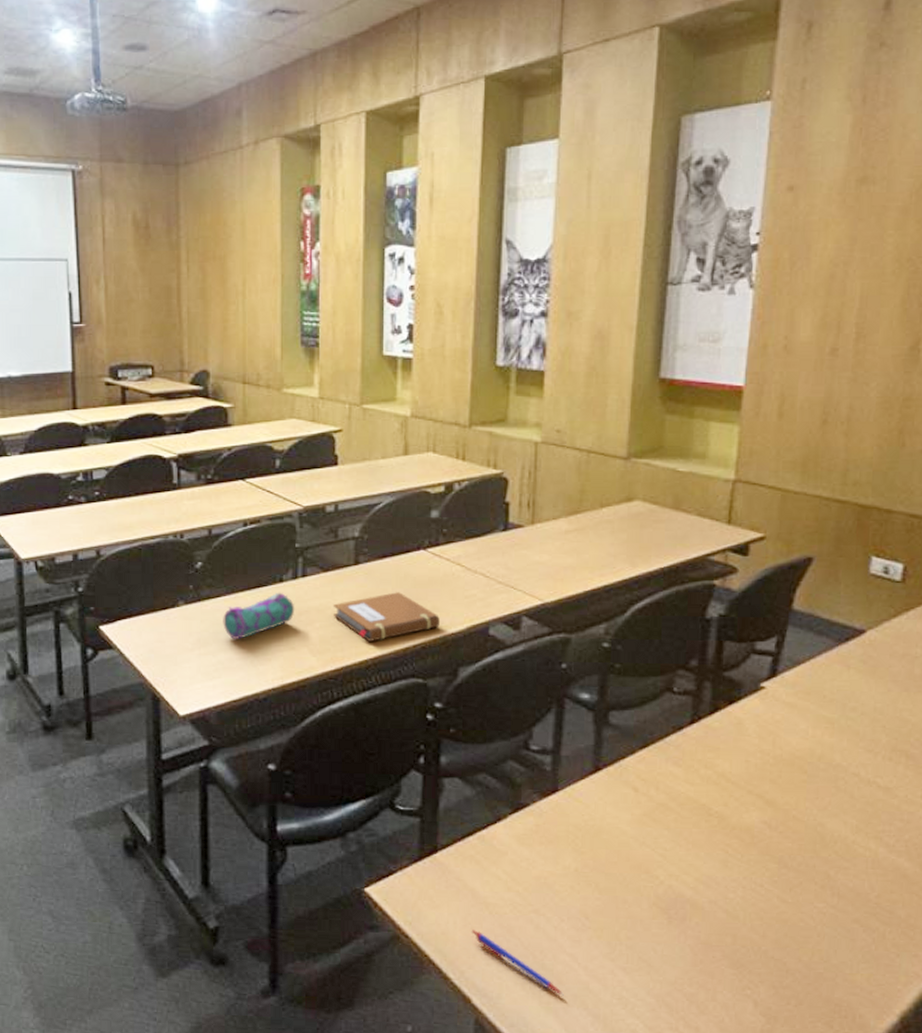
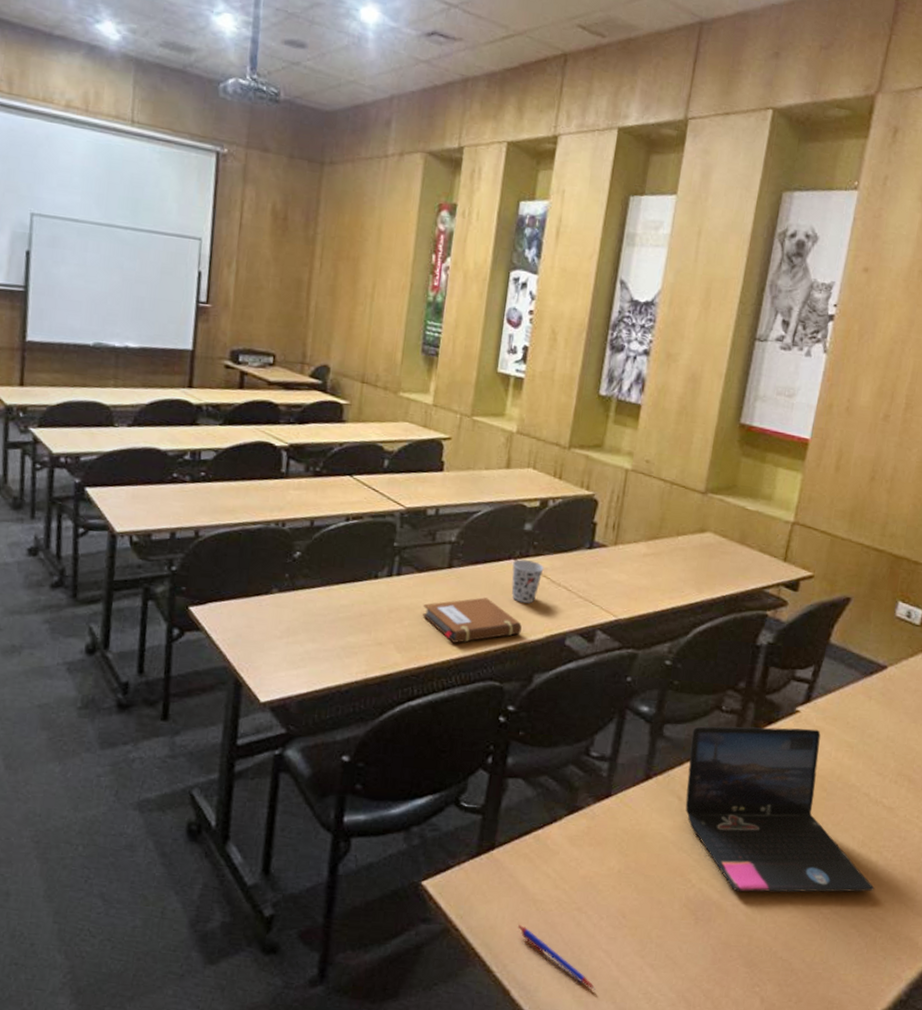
pencil case: present [223,592,295,640] -> none [314,588,387,632]
cup: none [422,549,457,594] -> present [511,559,544,604]
laptop: none [642,705,877,888] -> present [685,726,874,893]

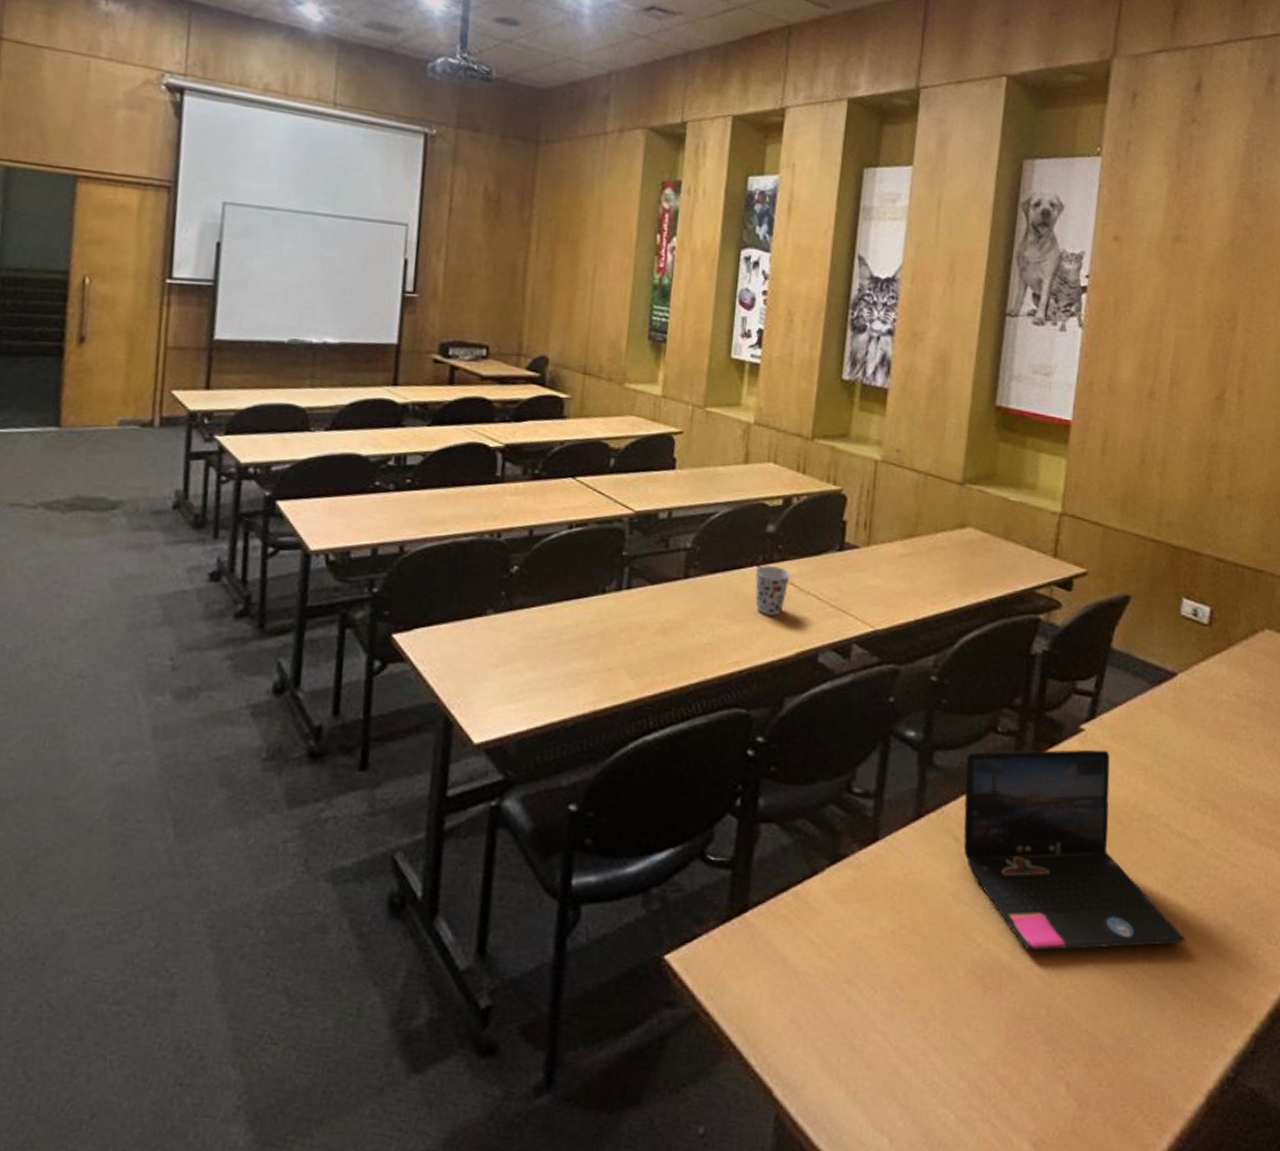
notebook: present [421,597,522,643] -> none [656,611,769,665]
pen: present [518,925,596,990] -> none [779,1005,873,1083]

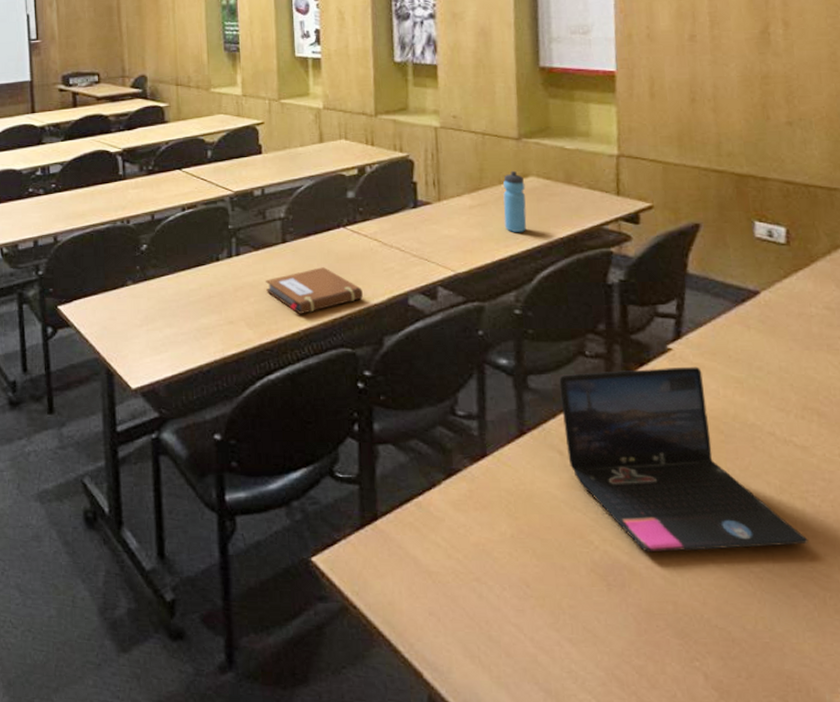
notebook: none [656,611,769,665] -> present [265,267,363,314]
cup: present [755,566,791,616] -> none [342,226,374,268]
water bottle: none [934,519,962,590] -> present [503,170,527,233]

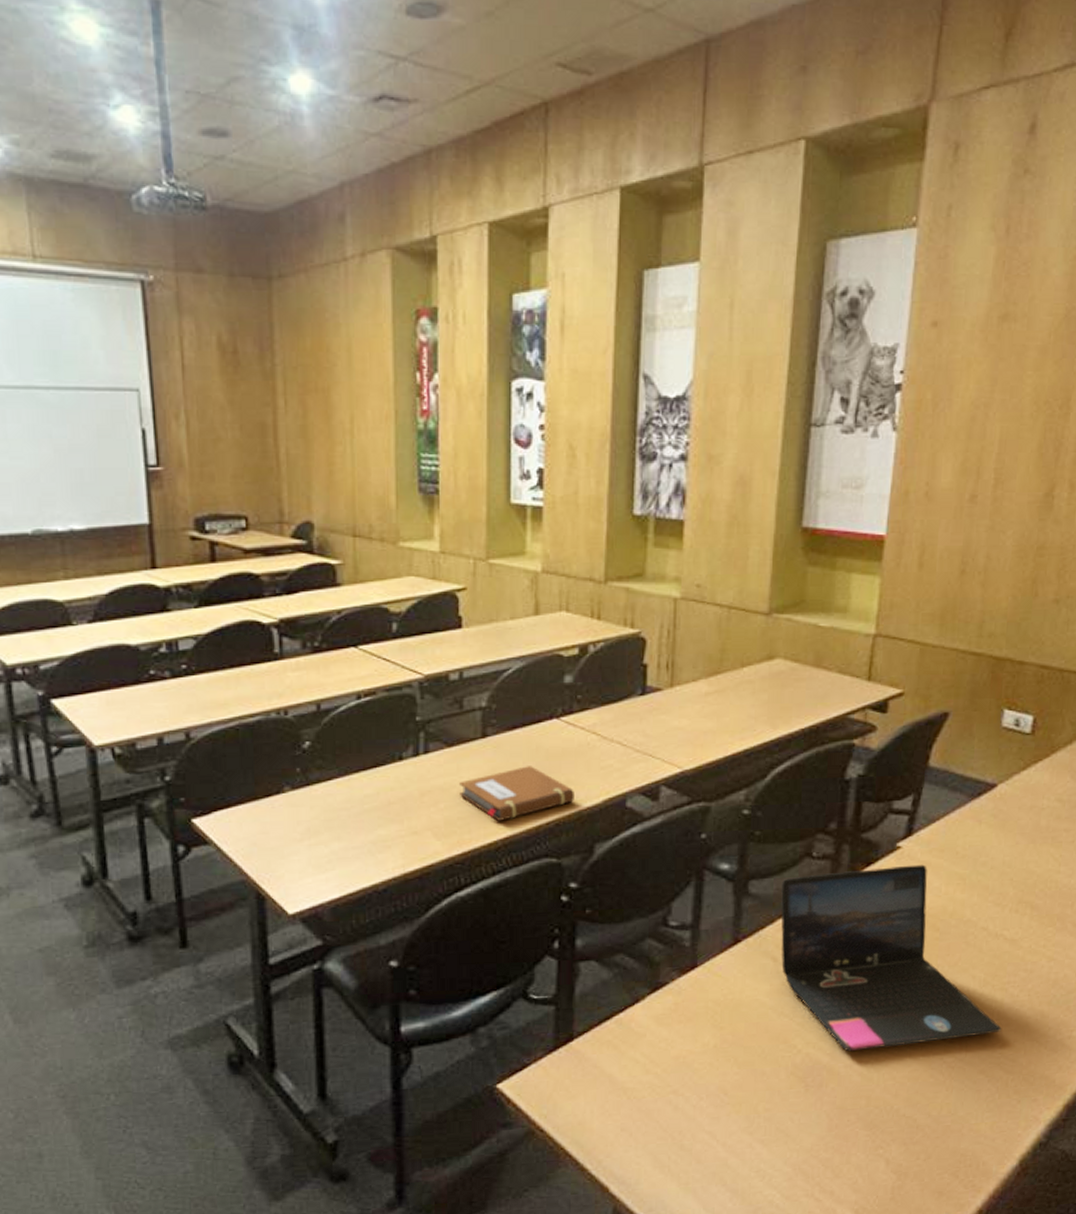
water bottle: present [503,170,527,233] -> none [742,651,770,724]

